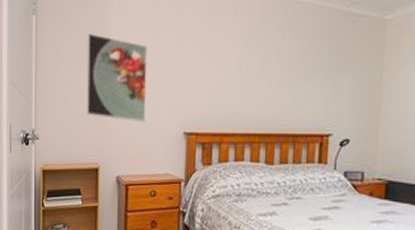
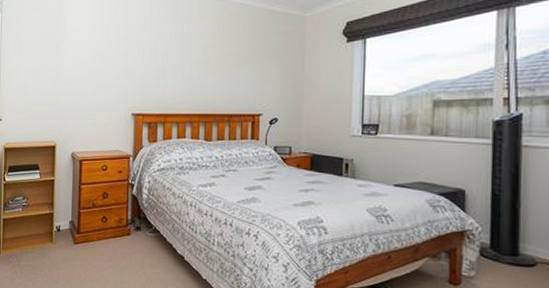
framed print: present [86,33,148,123] -> none [45,28,100,105]

